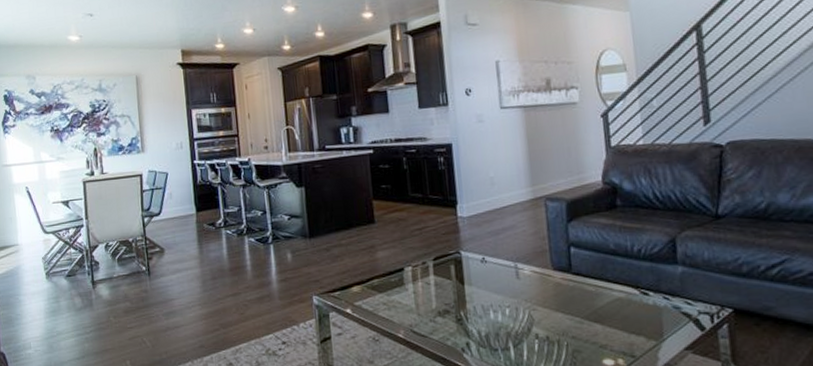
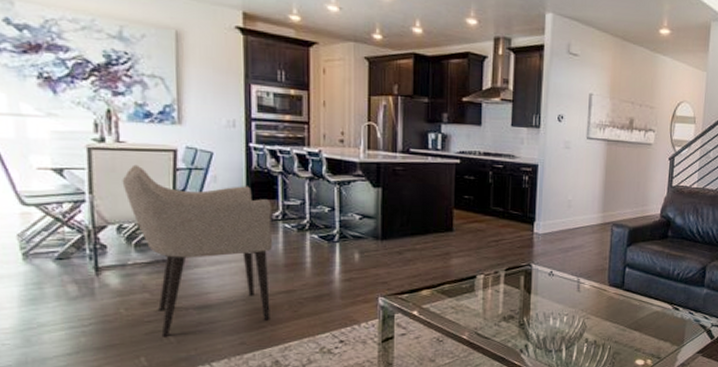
armchair: none [106,191,222,342] -> present [122,164,273,338]

